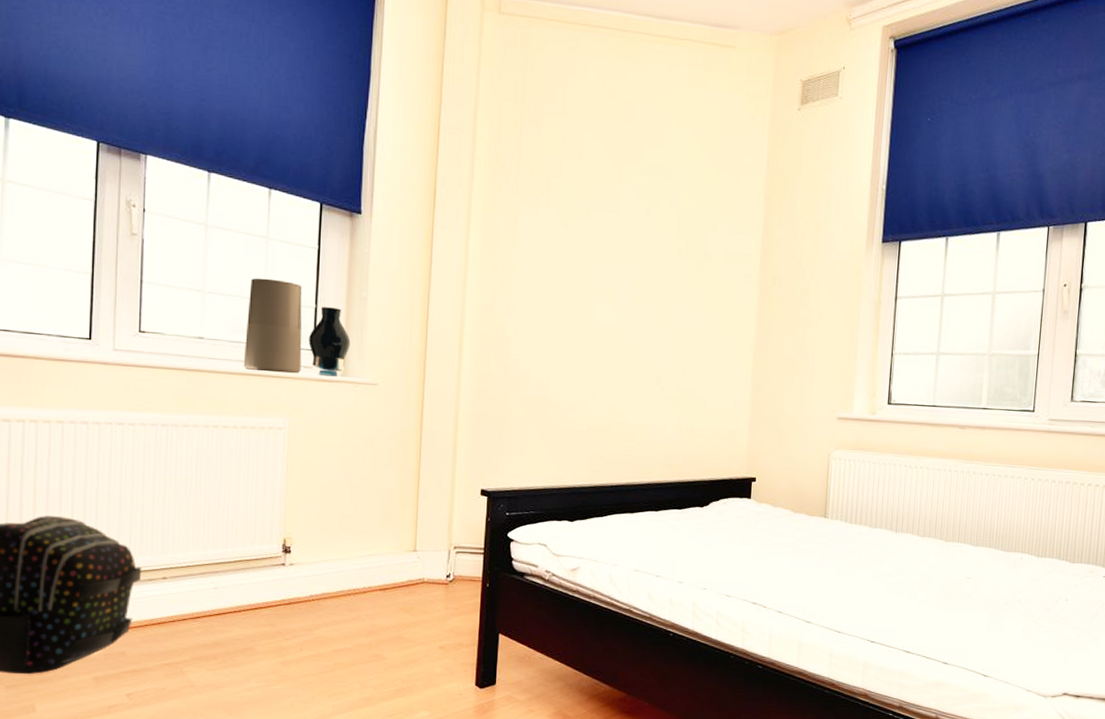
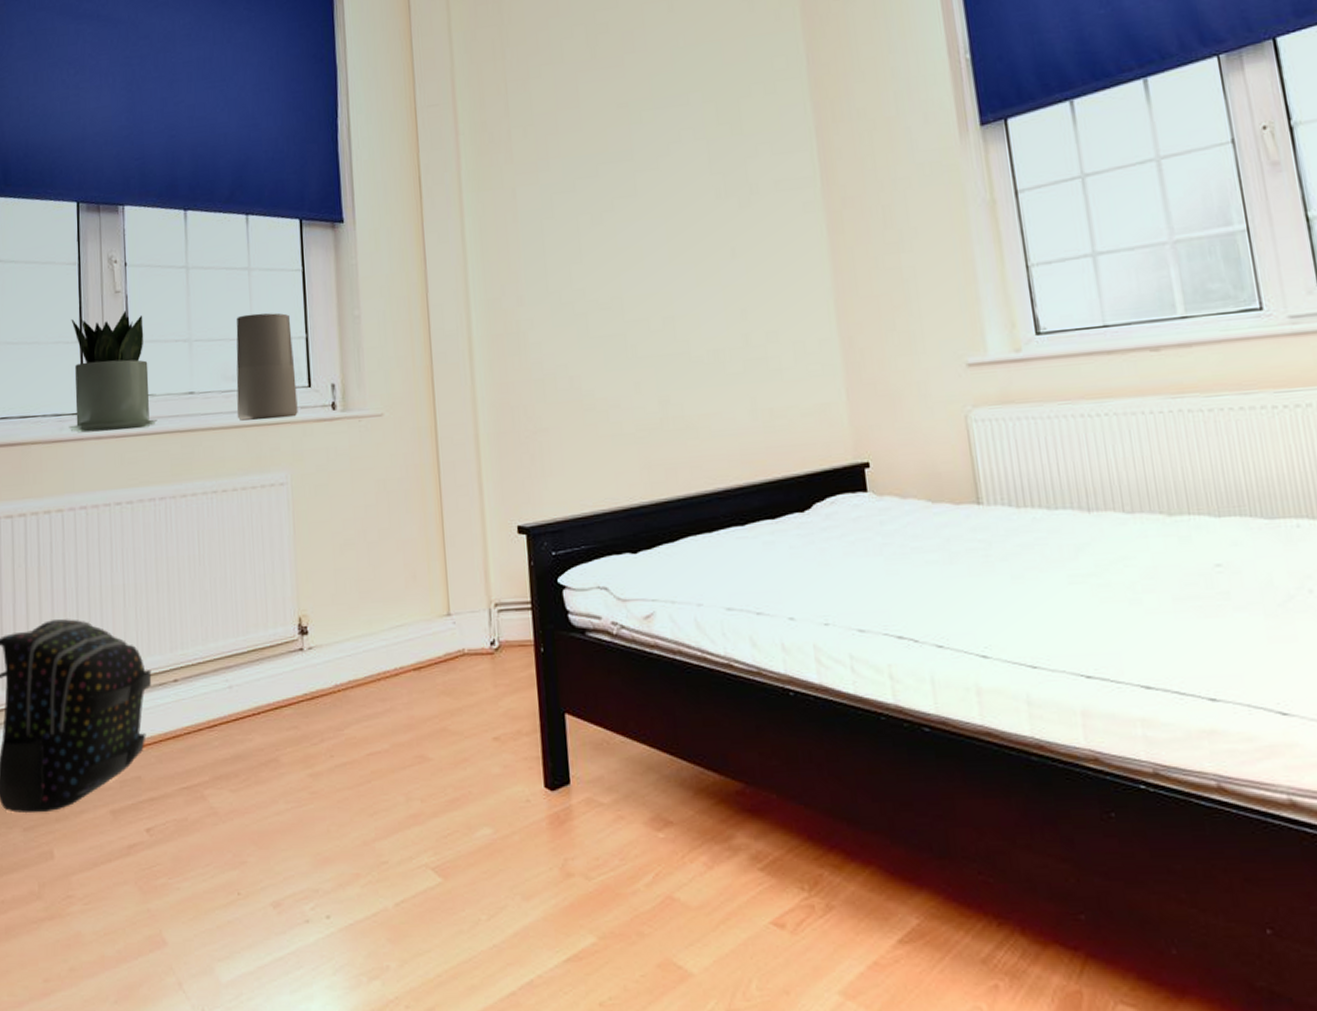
planter: none [74,251,165,362] -> present [68,311,158,433]
vase: present [308,307,351,377] -> none [302,333,348,415]

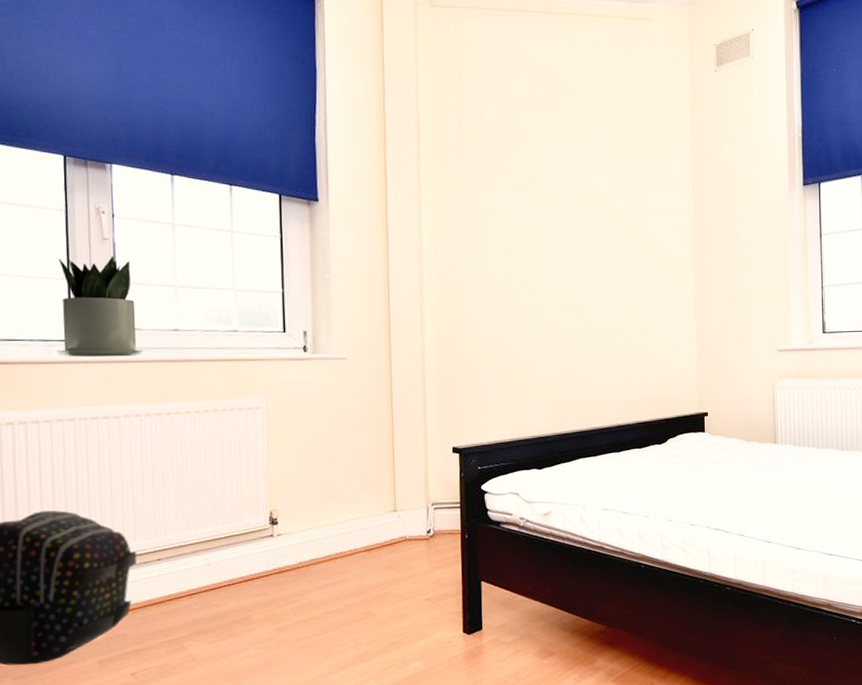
vase: present [236,313,298,422] -> none [218,269,274,357]

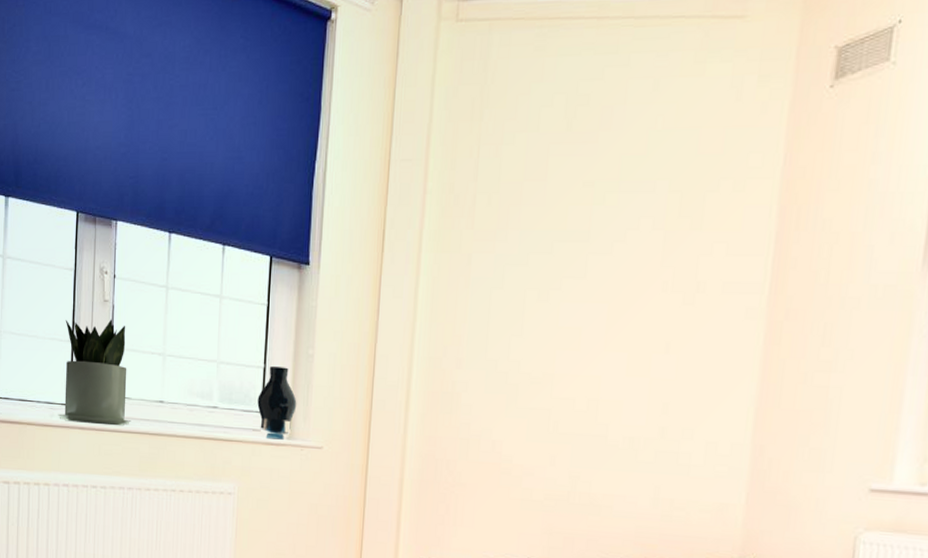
vase: none [278,290,318,355] -> present [257,366,297,440]

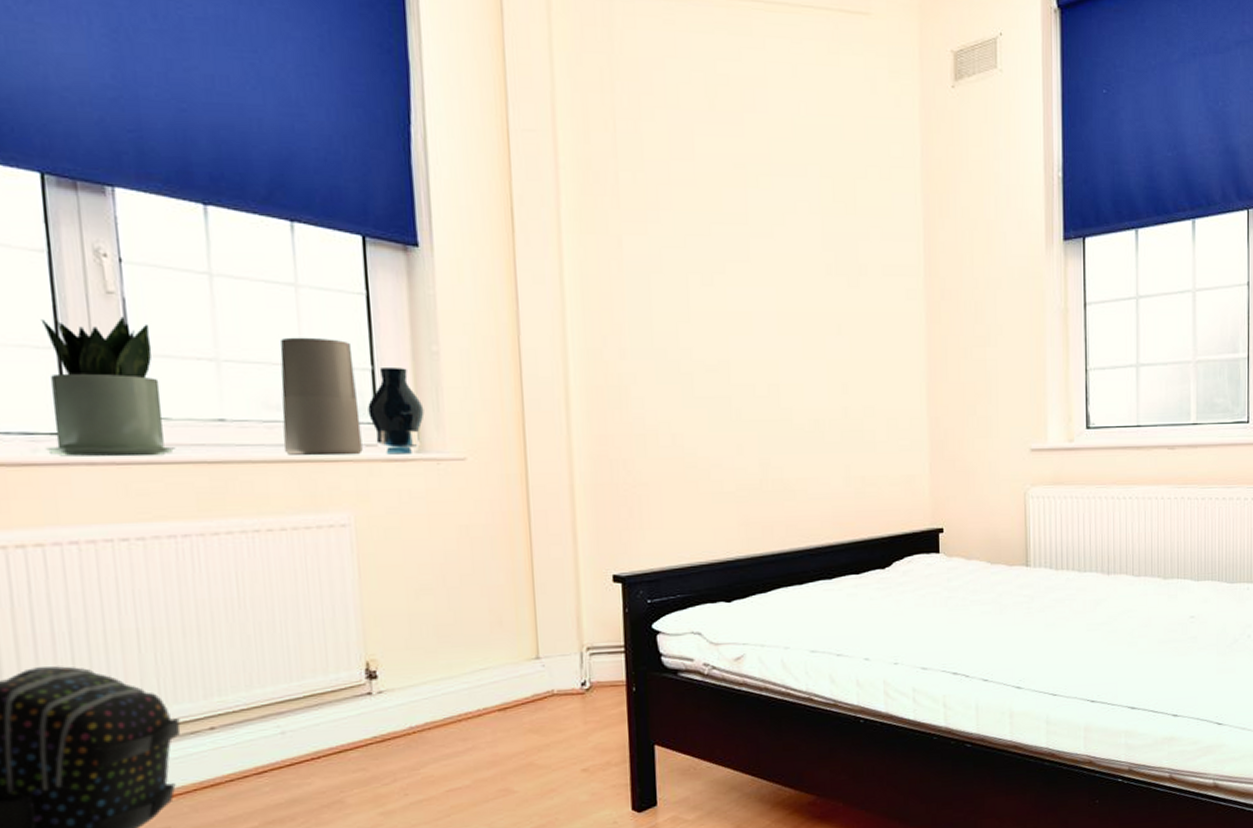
vase: none [198,338,252,437] -> present [280,337,363,456]

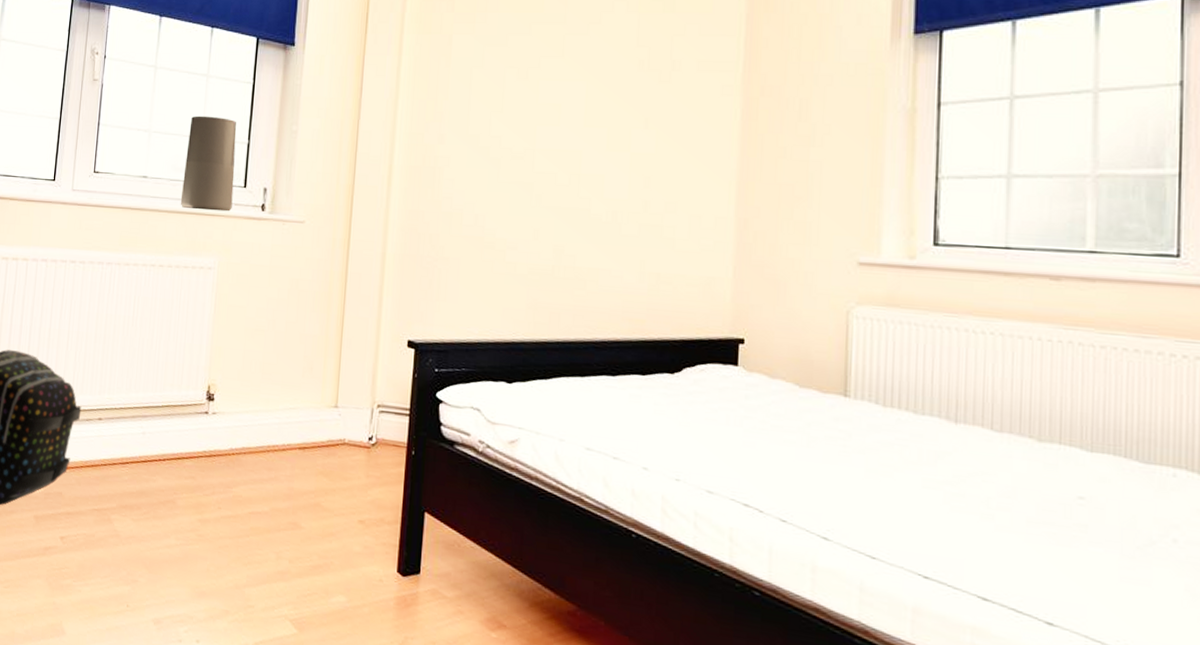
planter: present [40,316,176,458] -> none [41,97,114,201]
vase: present [368,368,425,454] -> none [240,142,280,214]

